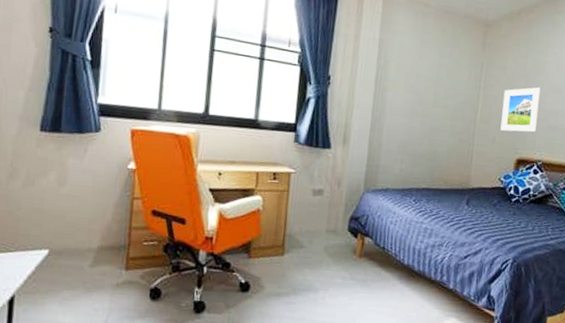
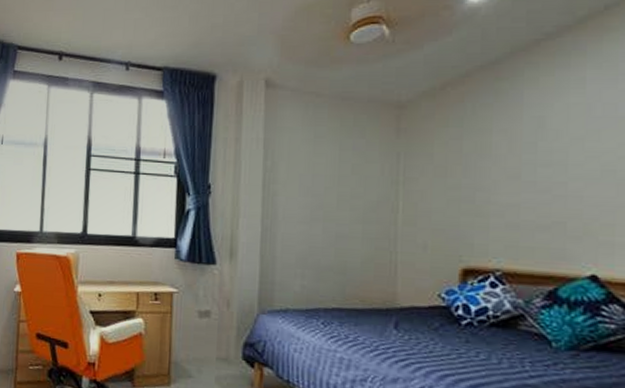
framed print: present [500,87,541,133] -> none [432,174,489,234]

